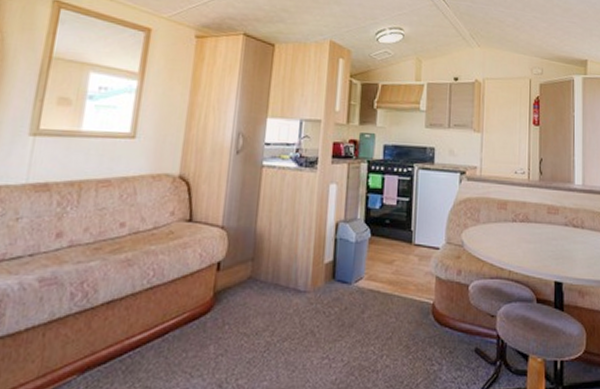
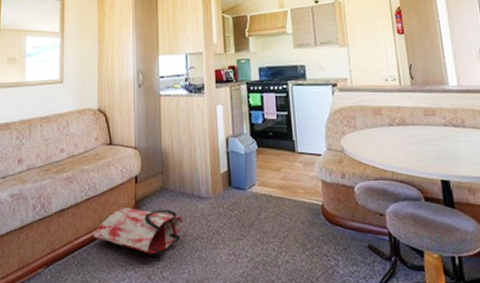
bag: none [151,300,272,363] -> present [92,208,183,259]

